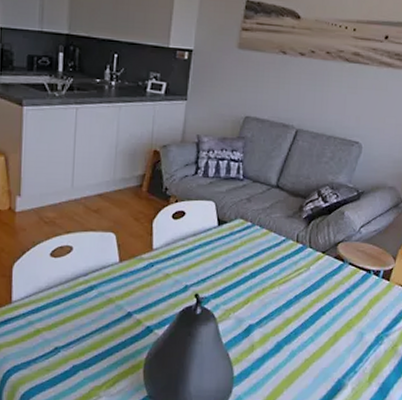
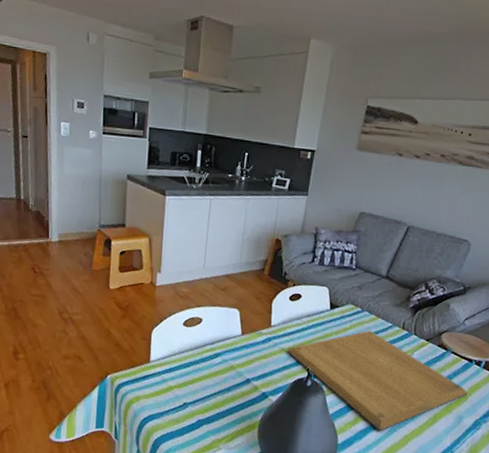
chopping board: none [172,246,368,357] -> present [287,330,468,431]

